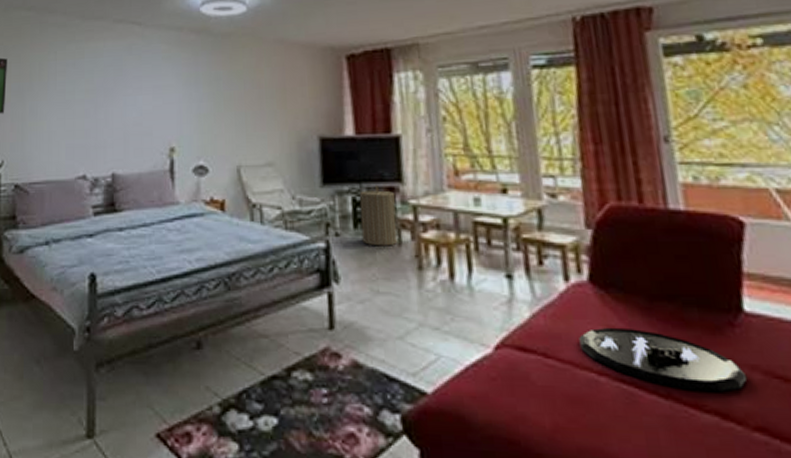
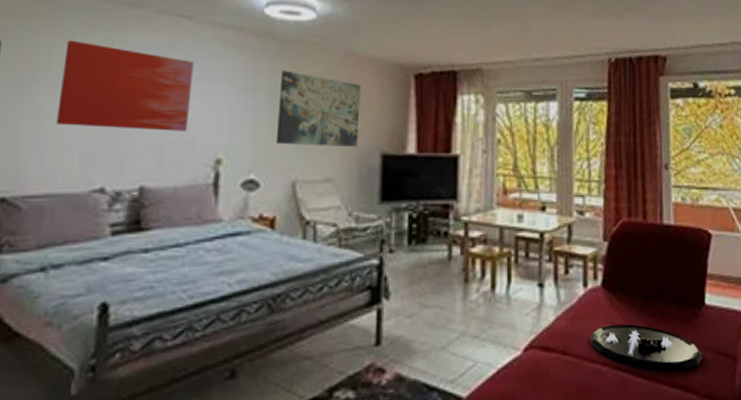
wall art: none [48,52,146,125] -> present [56,40,194,131]
wall art: none [219,62,295,132] -> present [275,70,361,148]
laundry hamper: present [360,184,398,246] -> none [415,202,450,262]

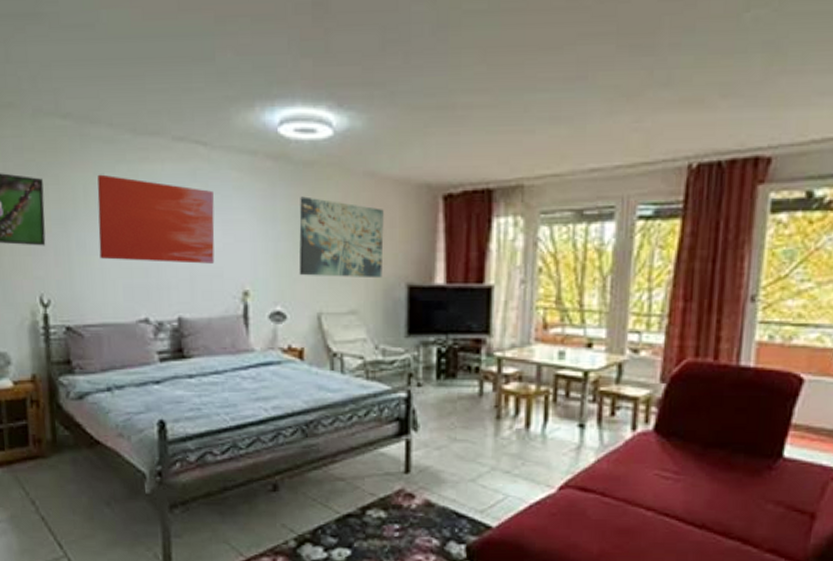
decorative tray: present [590,324,703,371] -> none [635,470,772,522]

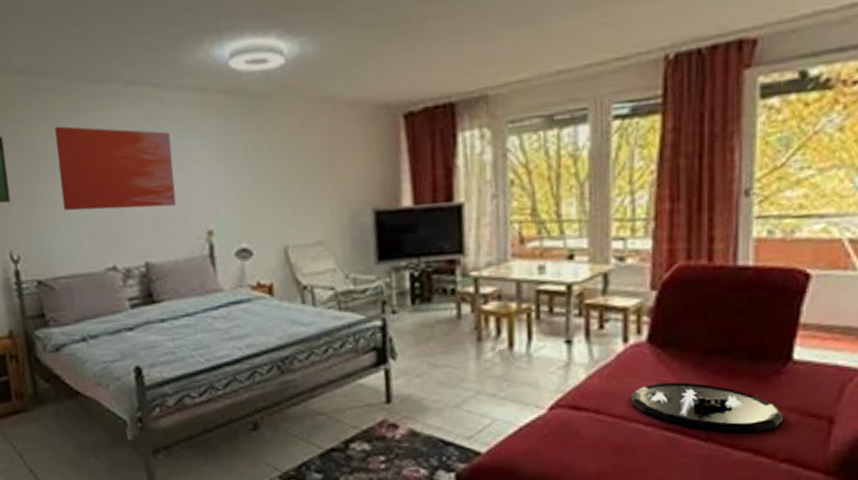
wall art: present [299,196,384,279] -> none [256,129,347,210]
decorative tray: none [635,470,772,522] -> present [631,382,784,433]

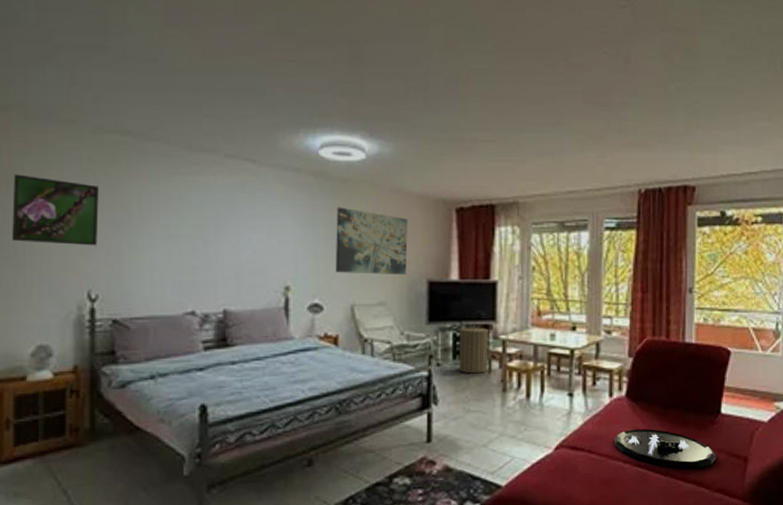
wall art: present [55,126,177,211] -> none [150,184,261,262]
wall art: none [256,129,347,210] -> present [335,207,408,275]
laundry hamper: none [418,258,457,321] -> present [459,322,489,374]

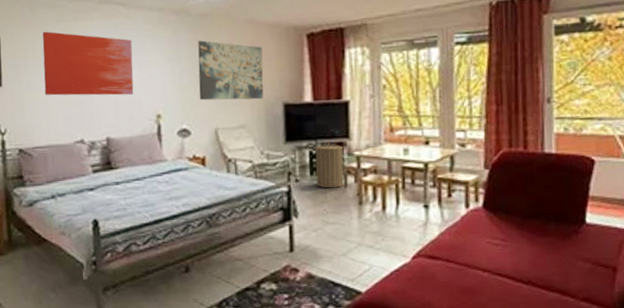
wall art: none [150,184,261,262] -> present [42,31,134,96]
decorative tray: present [614,428,717,469] -> none [472,238,582,278]

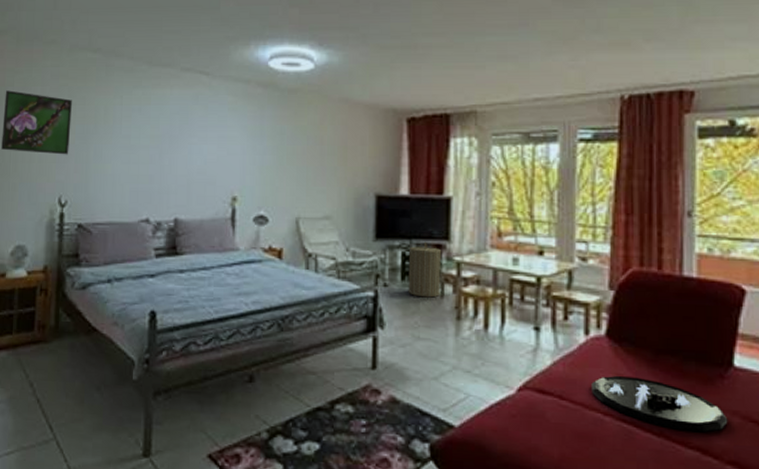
wall art: present [42,31,134,96] -> none [112,97,212,173]
wall art: present [198,40,264,101] -> none [281,118,356,189]
decorative tray: none [472,238,582,278] -> present [591,375,728,432]

